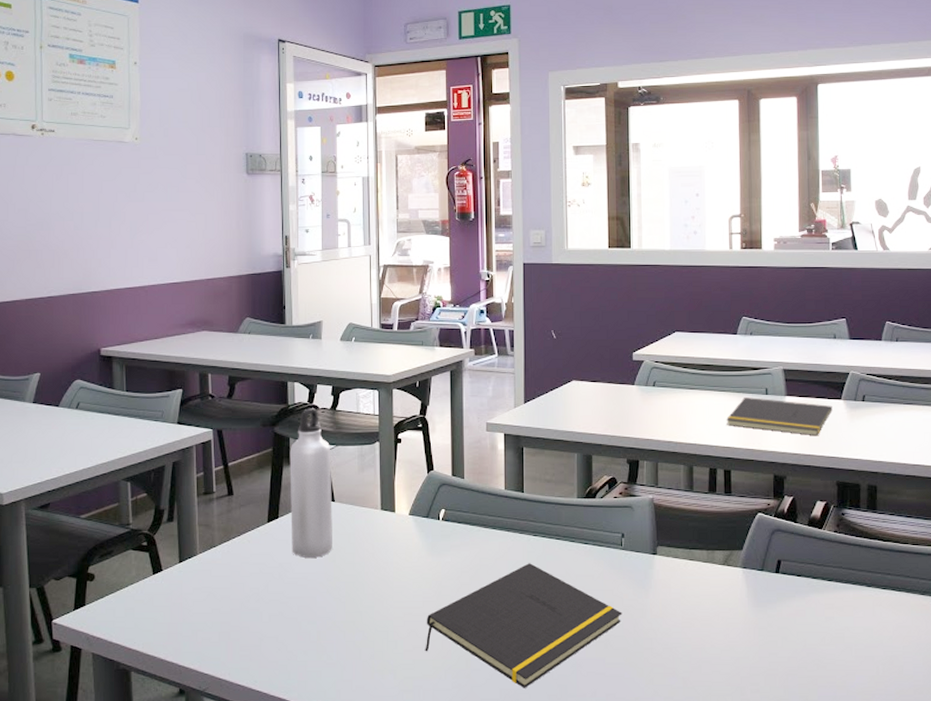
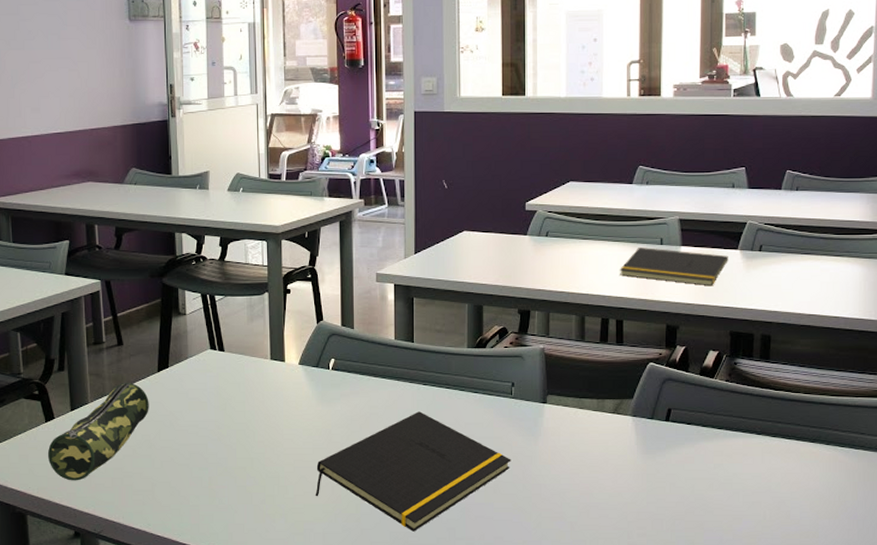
pencil case: none [155,534,258,636] -> present [48,383,149,481]
water bottle: present [290,408,332,558] -> none [178,259,223,406]

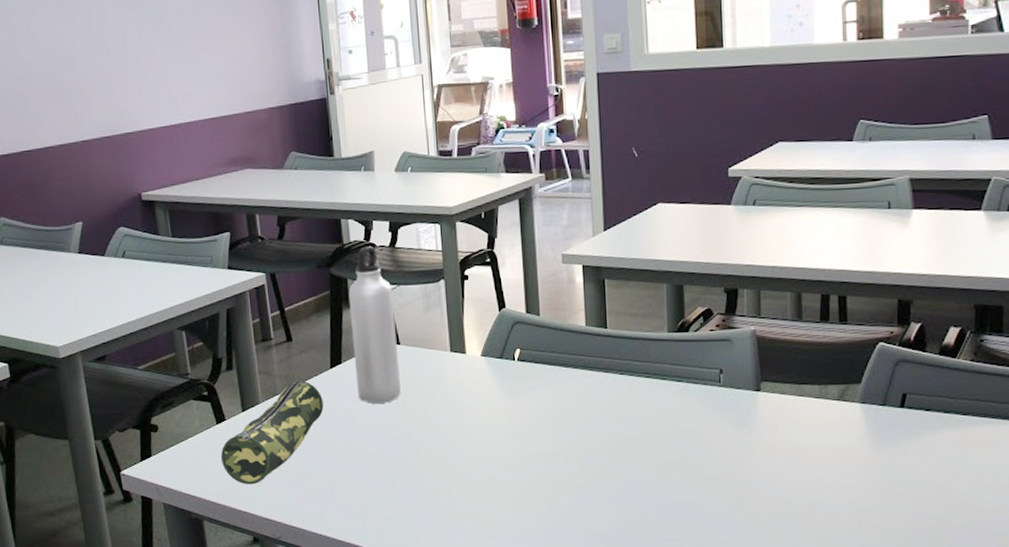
water bottle: none [178,259,223,406] -> present [348,246,401,404]
notepad: present [315,411,511,532] -> none [505,403,723,534]
notepad: present [620,248,728,286] -> none [841,212,970,254]

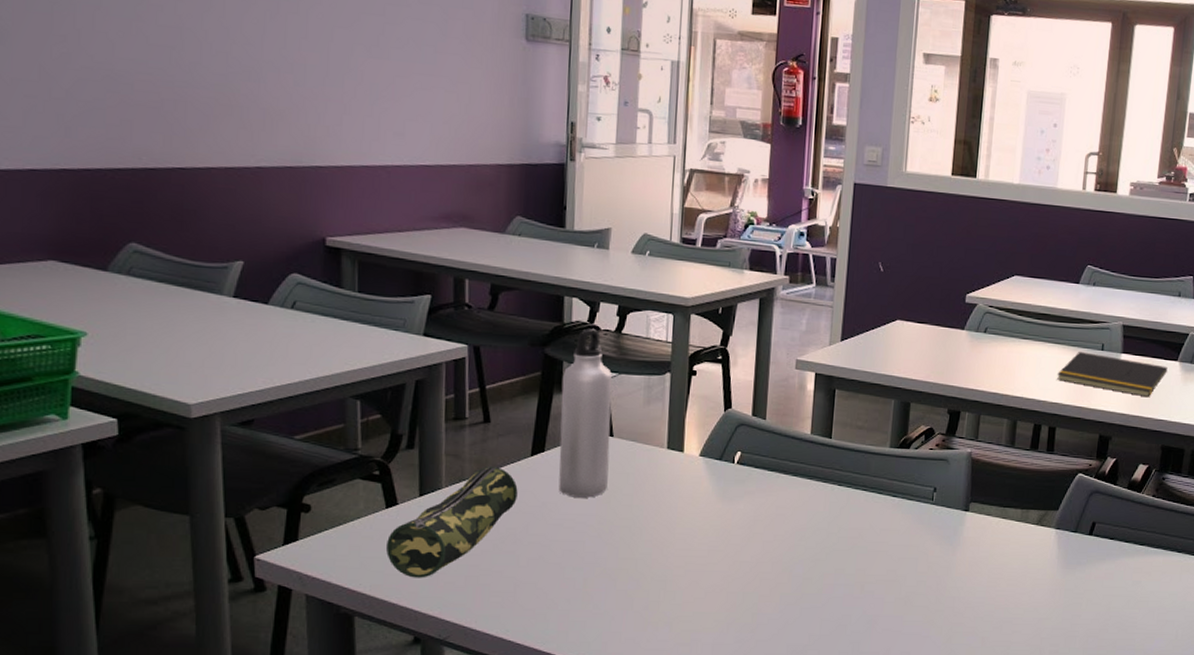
notepad: none [841,212,970,254] -> present [1057,352,1168,398]

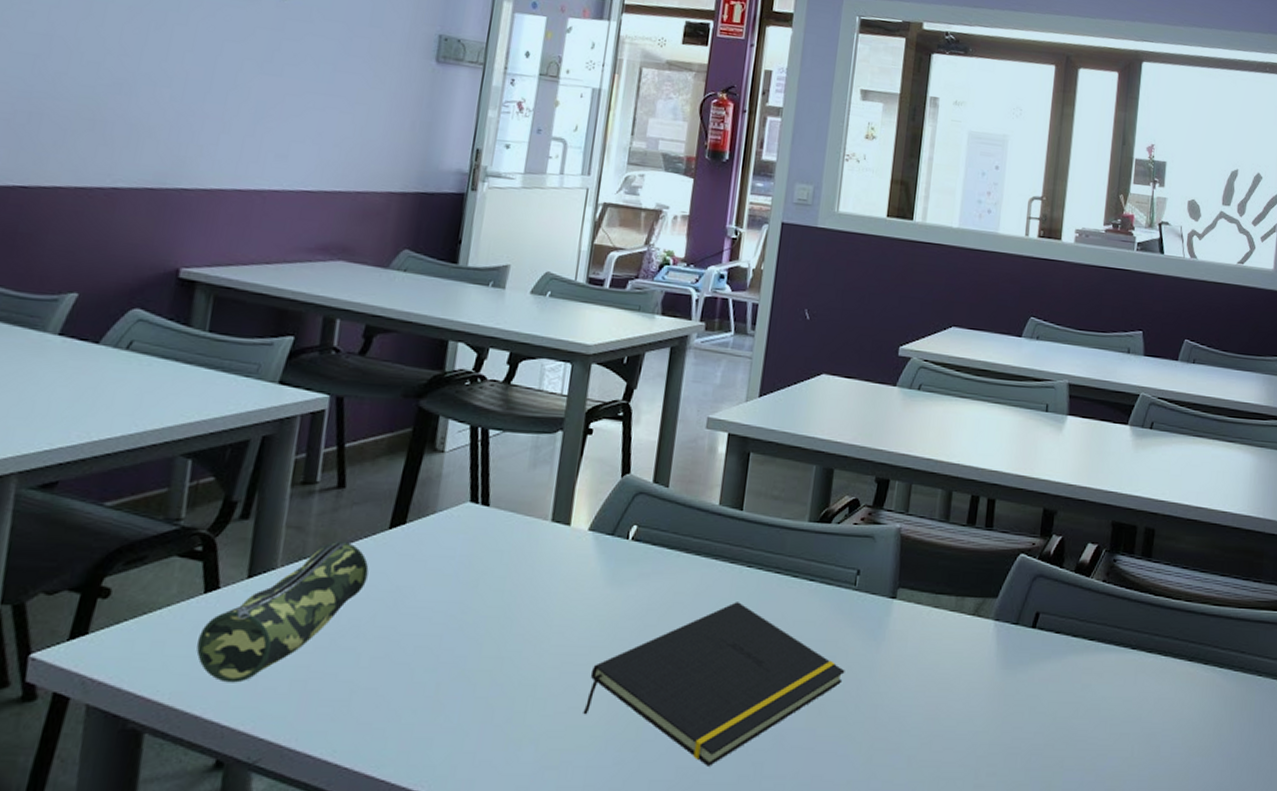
water bottle: present [558,329,613,498] -> none [417,378,495,581]
notepad: none [707,514,926,644] -> present [583,602,845,766]
notepad: present [1057,352,1168,398] -> none [997,413,1117,466]

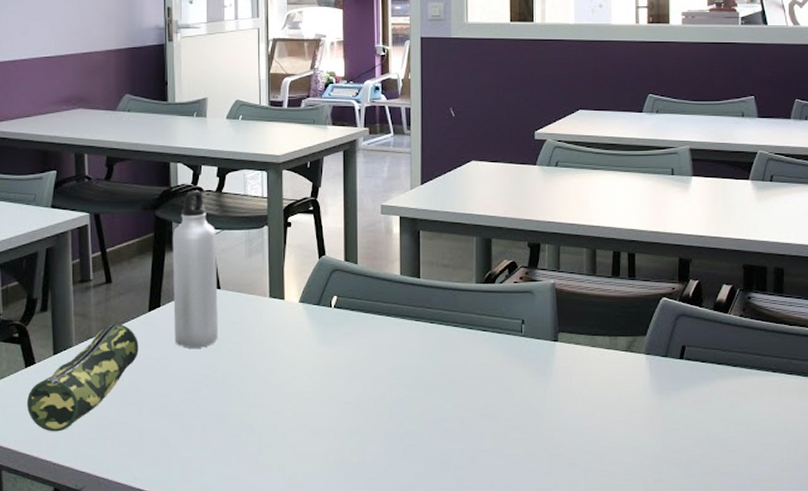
water bottle: none [417,378,495,581] -> present [172,190,218,348]
notepad: present [583,602,845,766] -> none [316,351,522,481]

